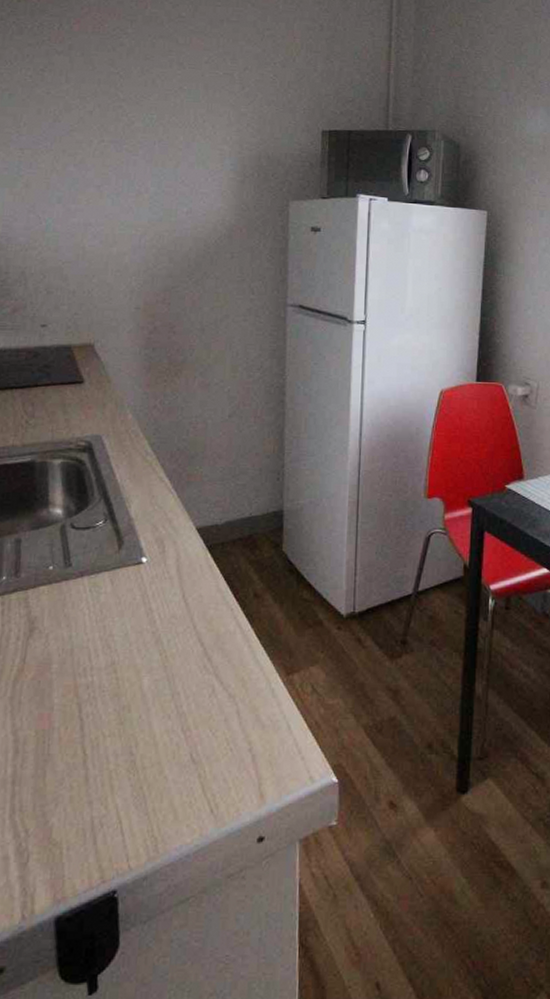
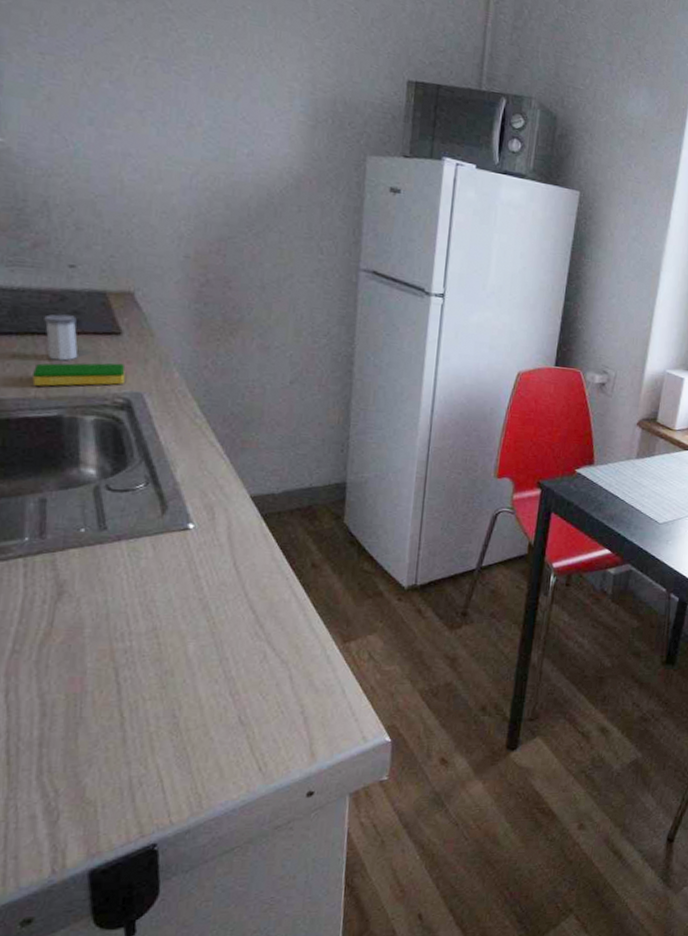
dish sponge: none [11,409,87,435] -> present [32,363,125,387]
salt shaker: none [21,369,48,411] -> present [44,314,78,361]

